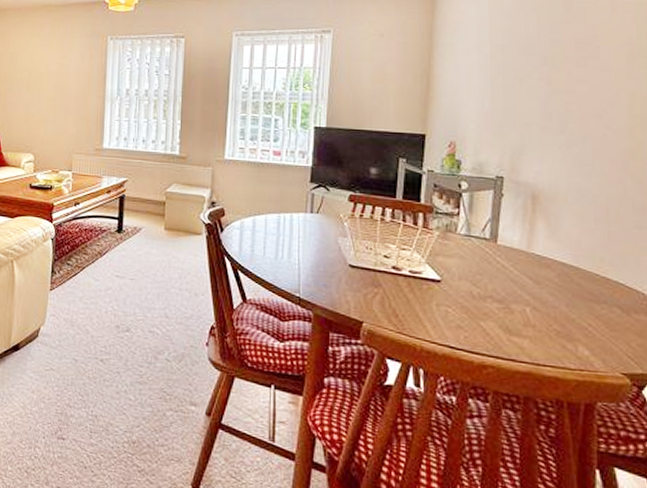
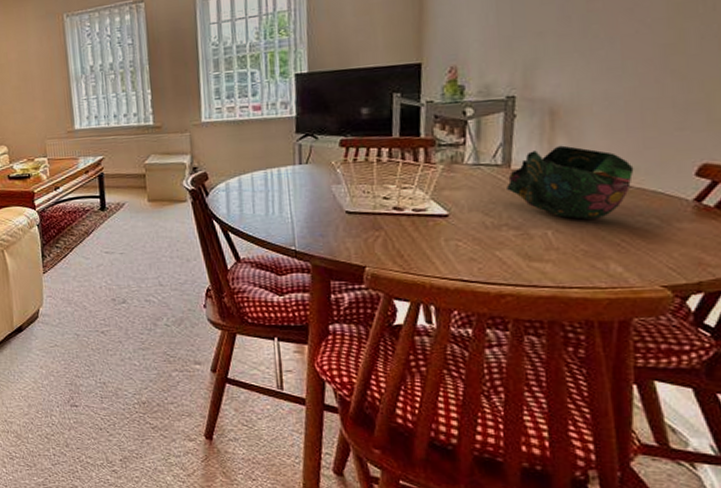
decorative bowl: none [493,228,601,302] -> present [507,145,634,220]

